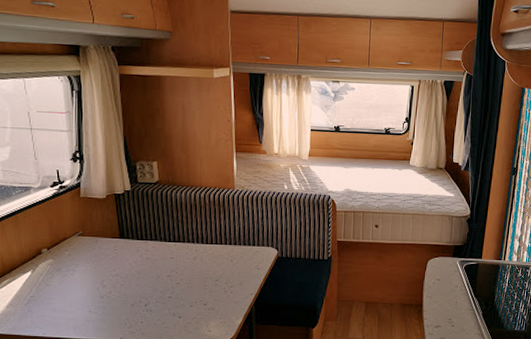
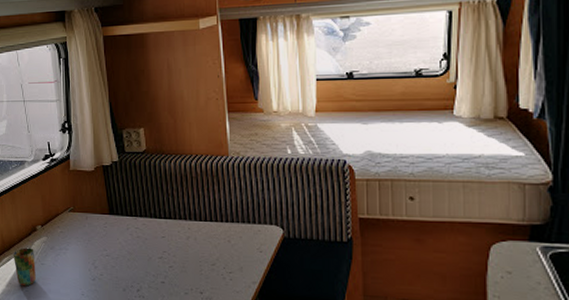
cup: none [14,270,40,307] -> present [13,247,36,287]

